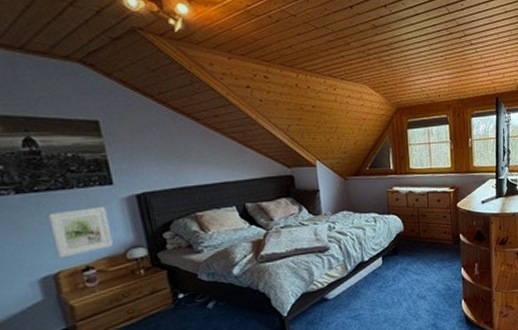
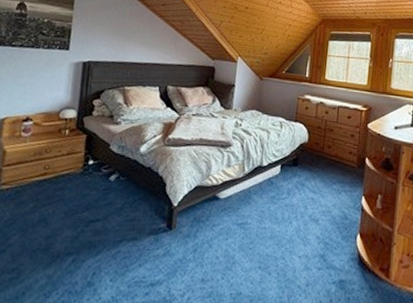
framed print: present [47,207,113,259] -> none [9,66,58,106]

